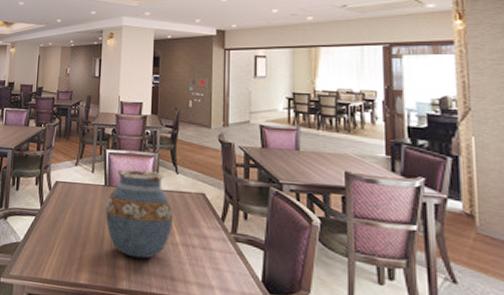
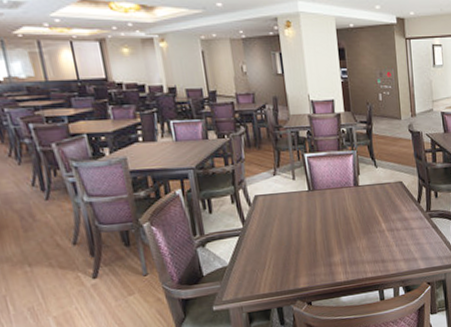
vase: present [105,169,173,259] -> none [312,168,378,252]

